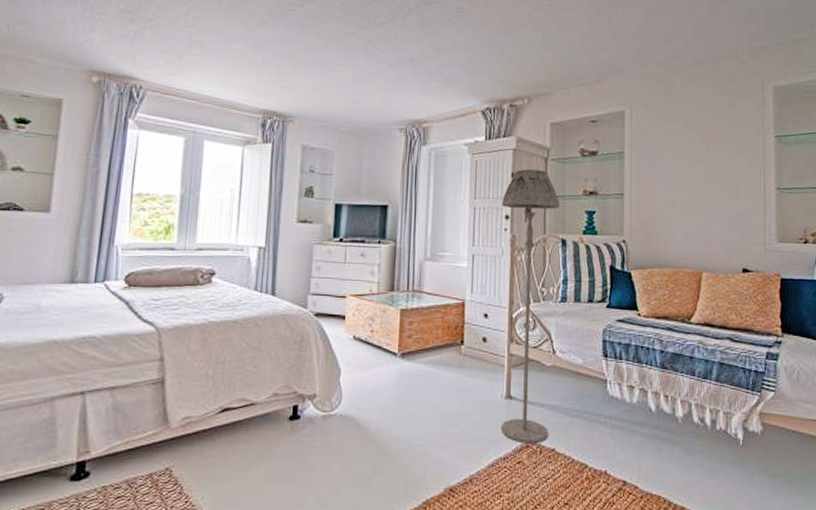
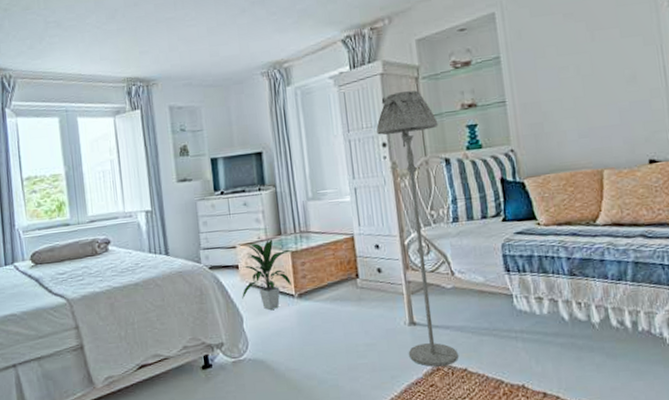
indoor plant: none [343,292,404,367] -> present [242,238,294,311]

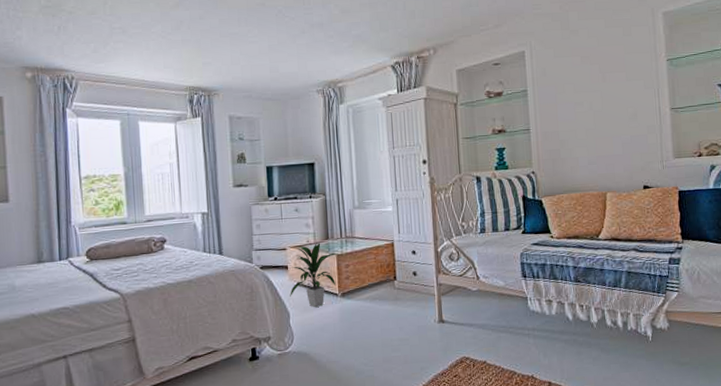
floor lamp: present [376,90,458,367] -> none [417,115,479,360]

